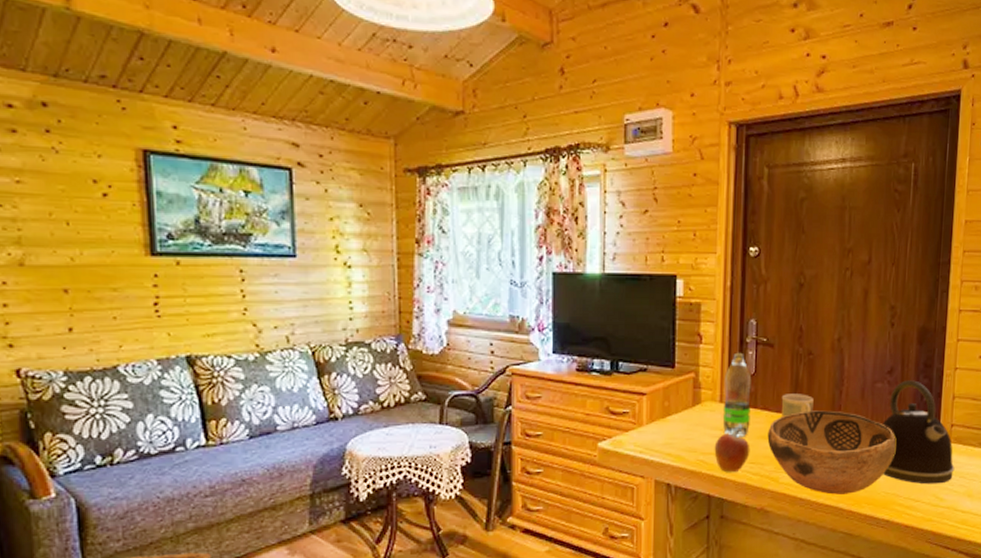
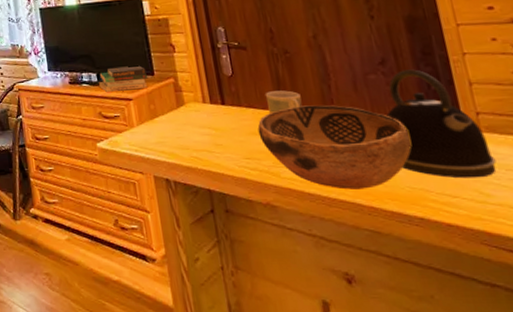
books: none [611,355,667,385] -> present [99,65,147,93]
fruit: present [714,429,750,472] -> none [205,126,244,167]
bottle: present [722,352,752,437] -> none [202,57,238,135]

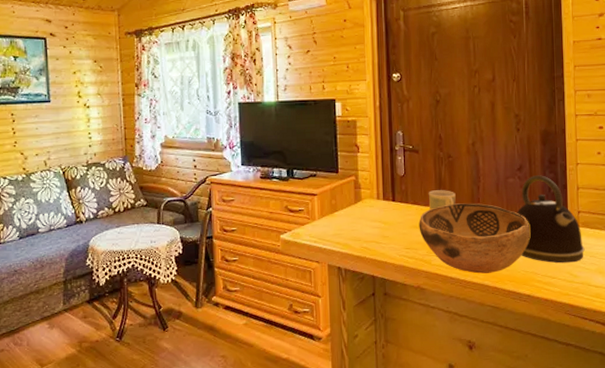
books: present [99,65,147,93] -> none [288,163,332,188]

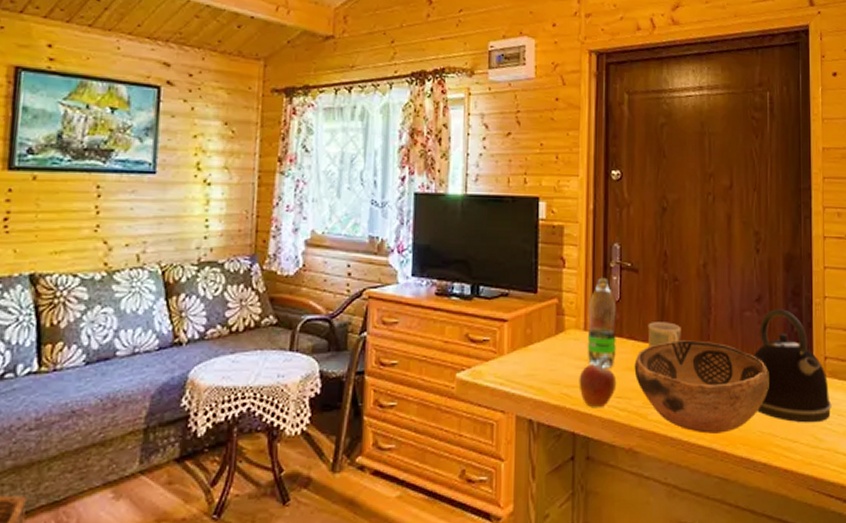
fruit: none [375,220,405,256] -> present [579,359,617,407]
bottle: none [379,158,403,228] -> present [587,277,617,369]

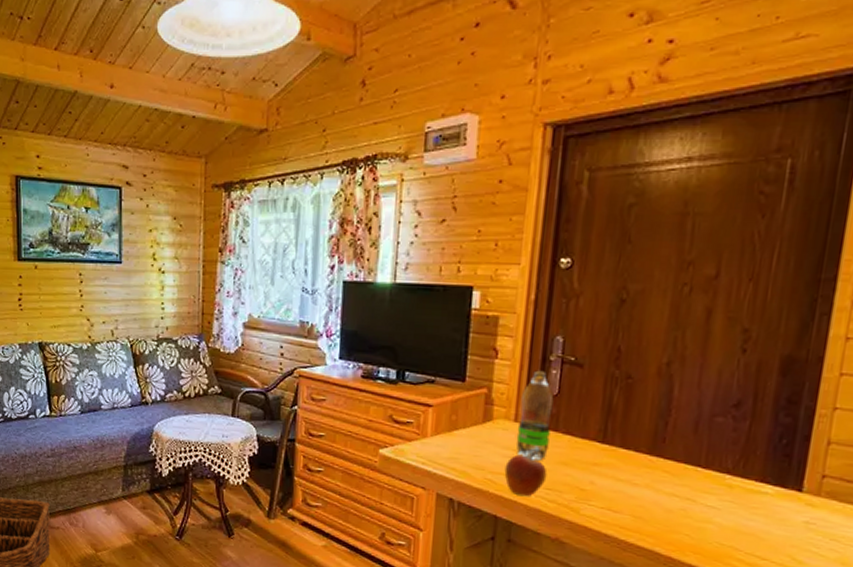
decorative bowl: present [634,340,769,434] -> none [568,440,740,539]
mug: present [647,322,681,348] -> none [586,419,630,445]
kettle: present [753,309,832,423] -> none [717,417,824,543]

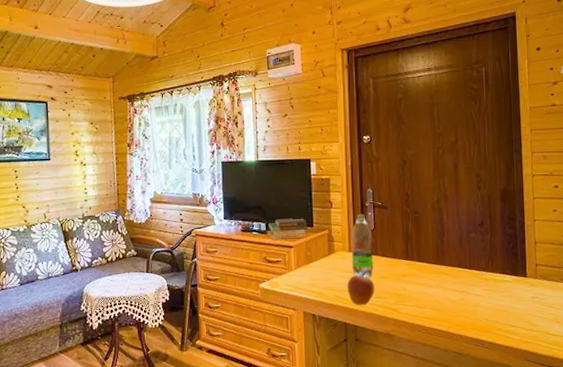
books: none [397,365,457,396] -> present [267,218,307,241]

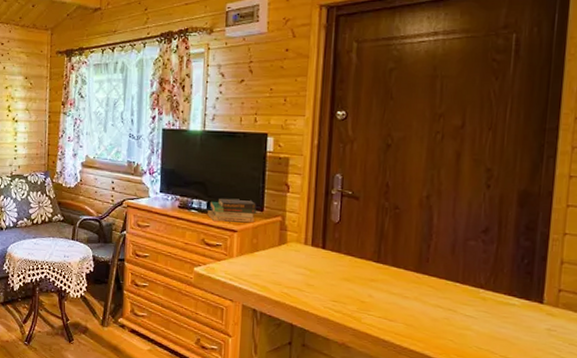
fruit: present [347,271,375,305] -> none [298,269,333,307]
bottle: present [351,213,373,278] -> none [306,202,336,277]

